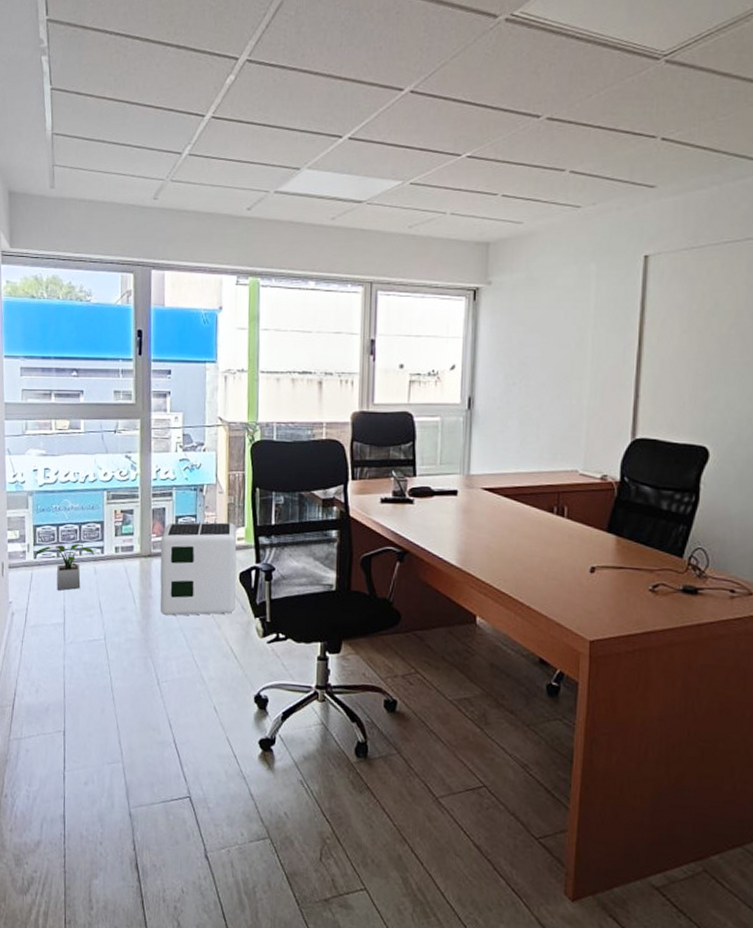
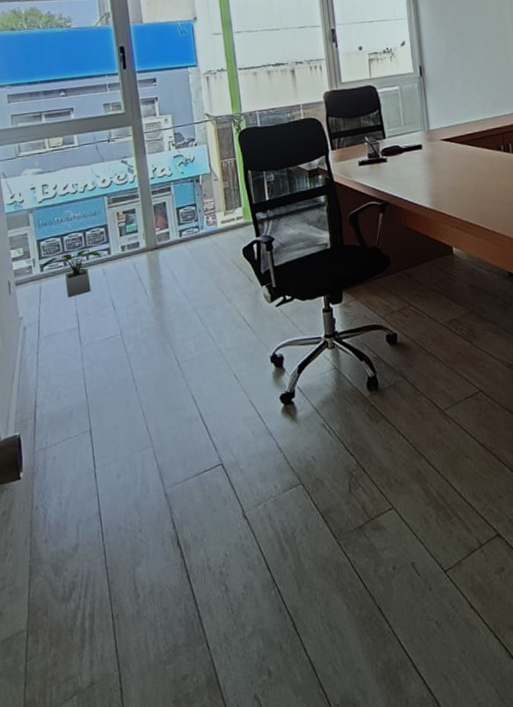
air purifier: present [160,522,237,616] -> none [164,205,243,301]

